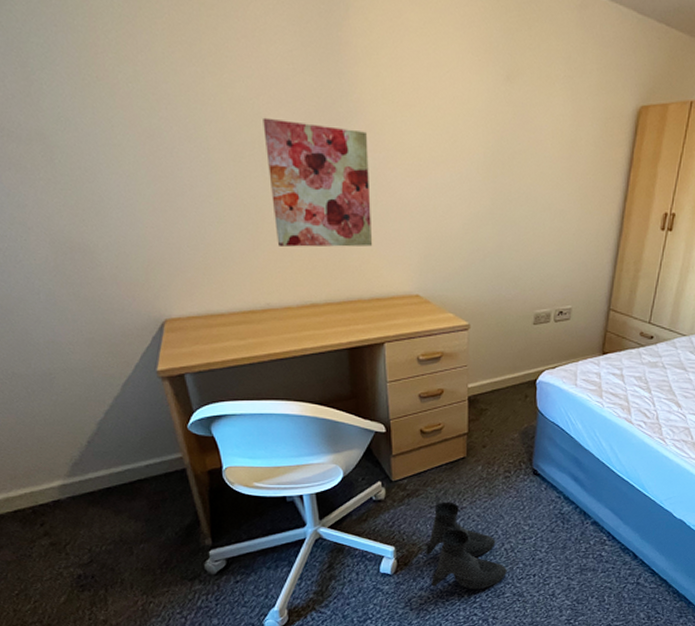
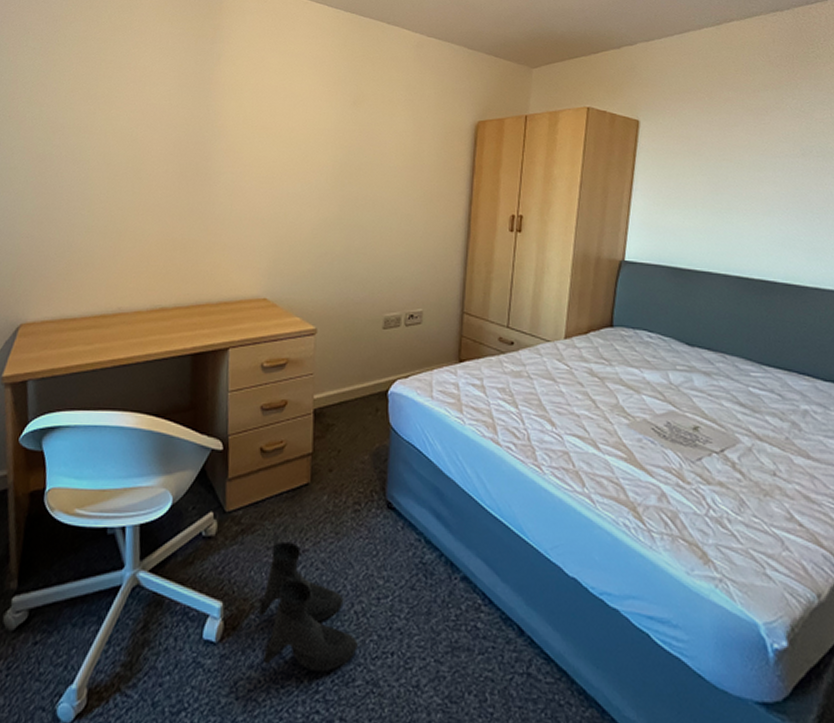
wall art: present [263,117,372,247] -> none [136,142,228,253]

